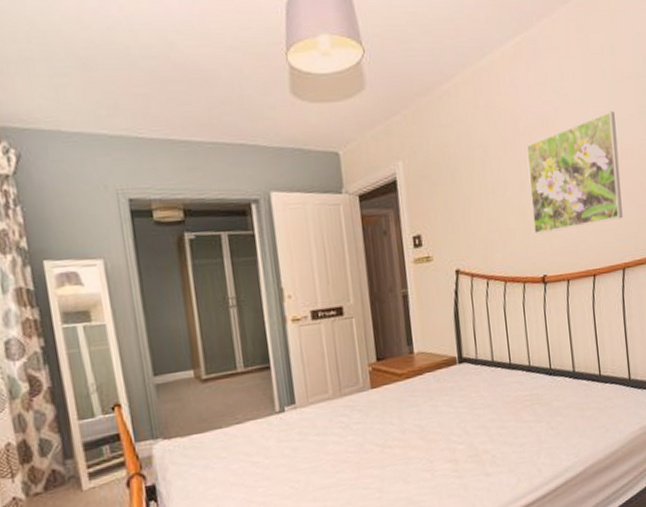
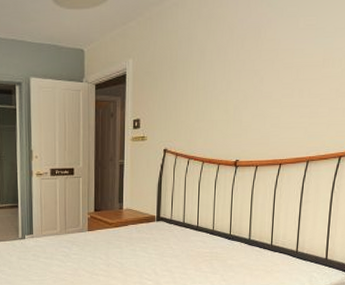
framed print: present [526,110,623,235] -> none [234,24,323,127]

